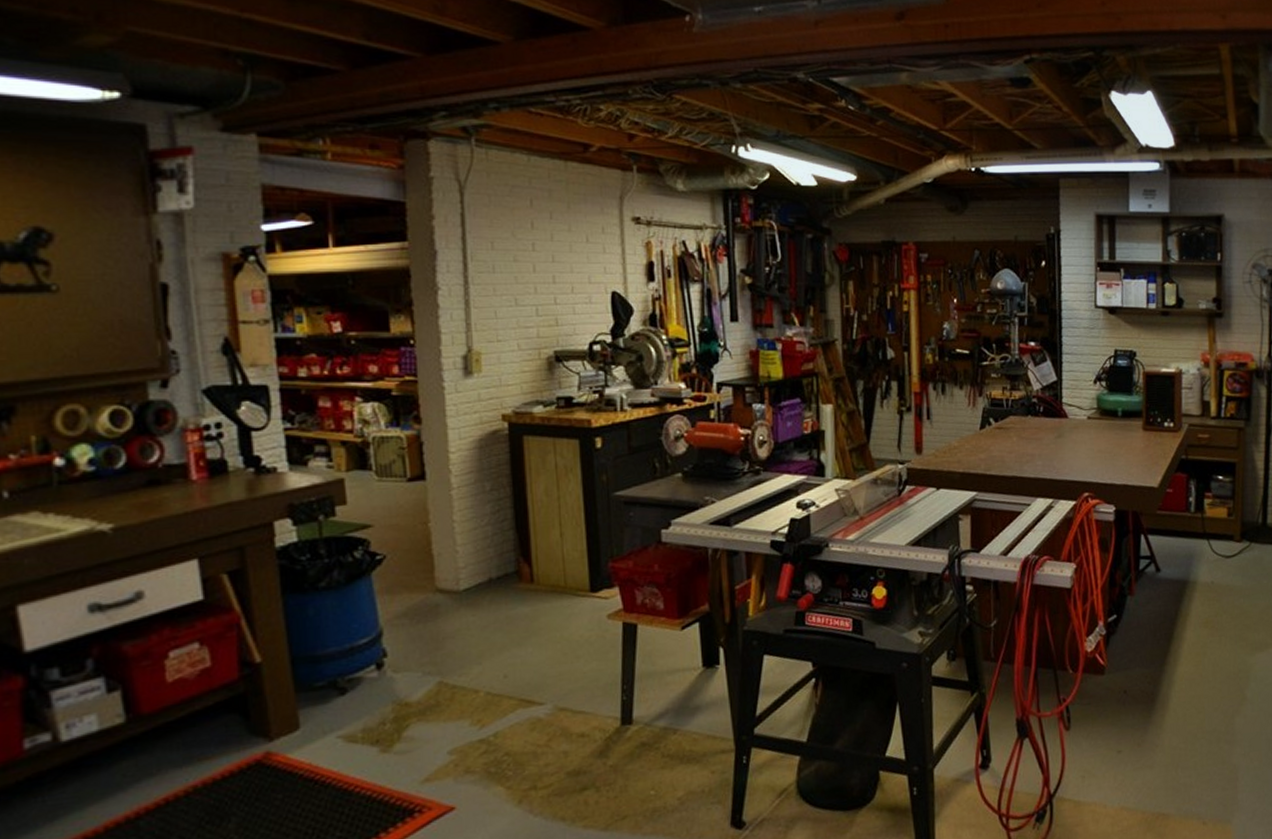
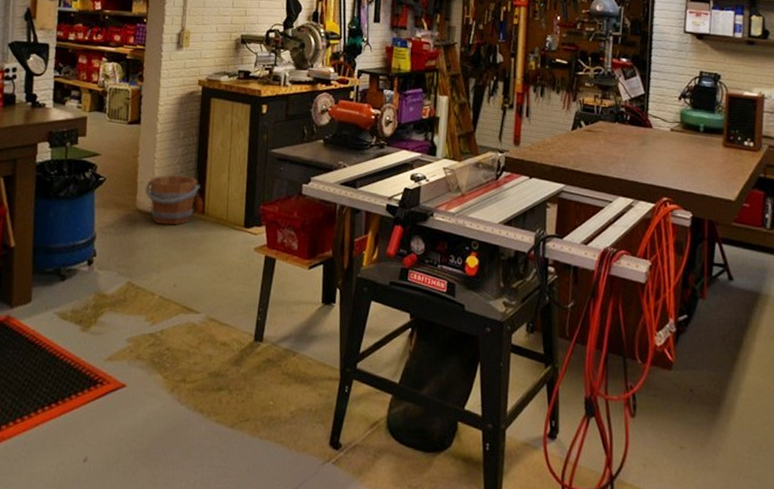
bucket: none [445,538,523,604] -> present [145,175,200,225]

